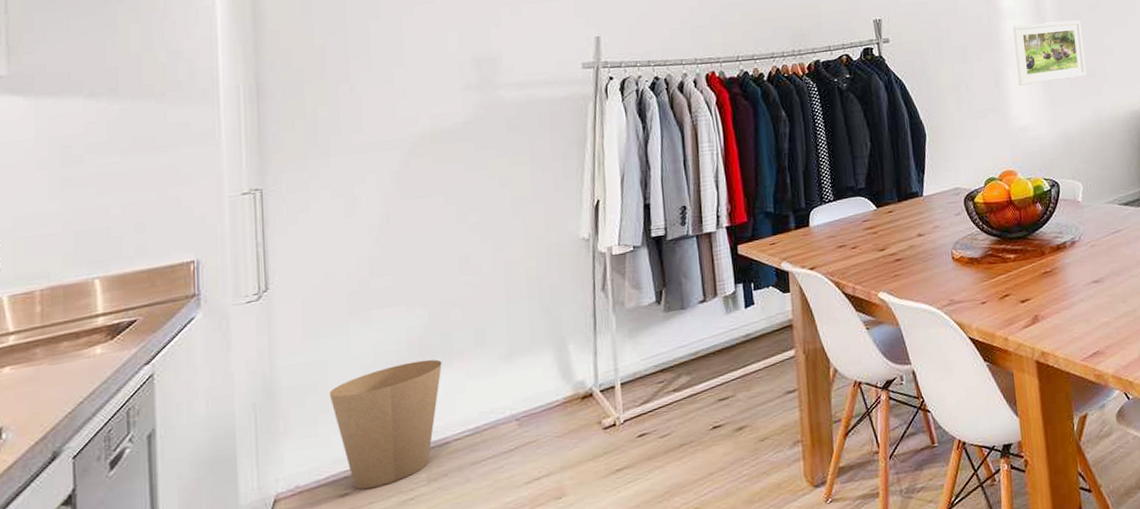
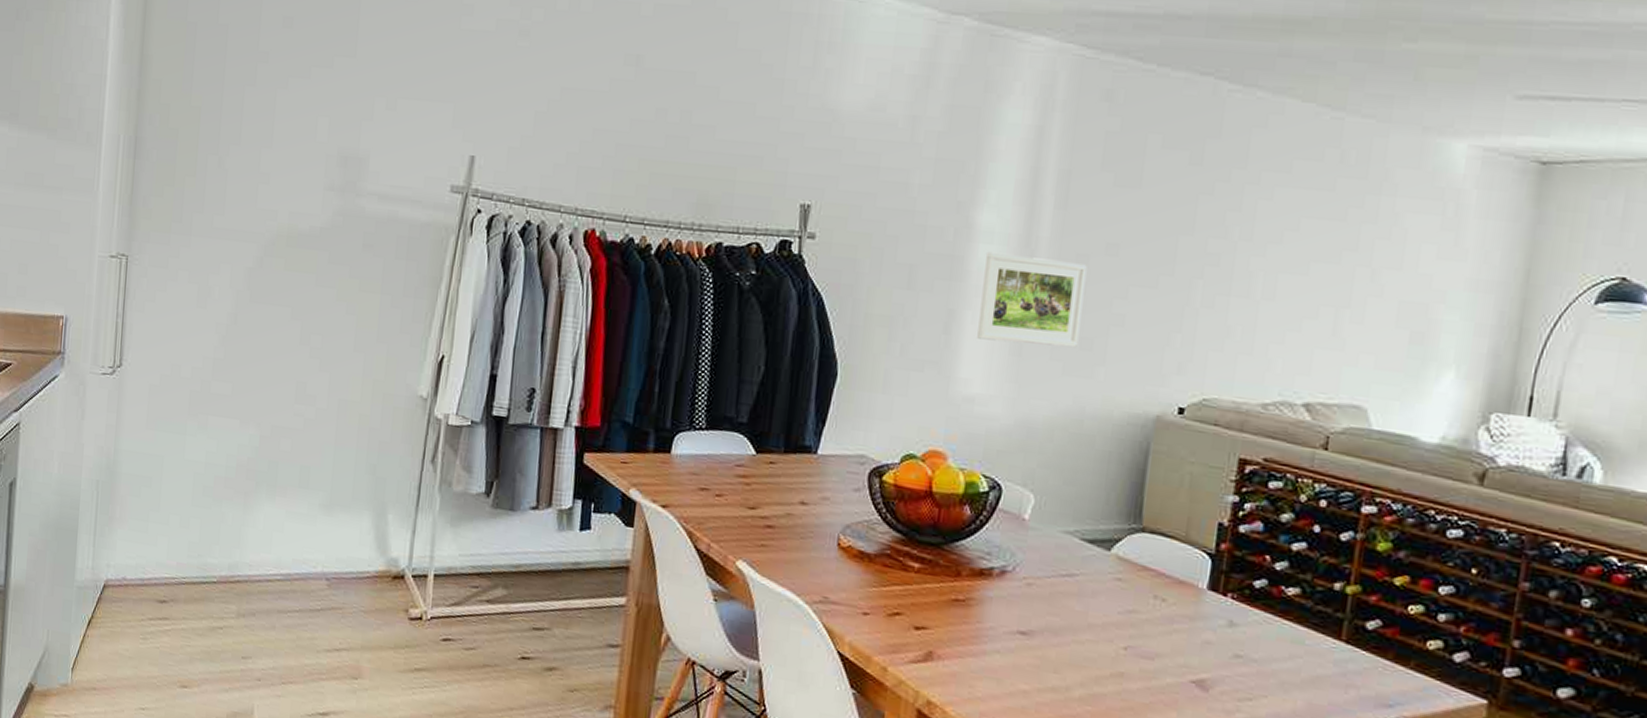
trash can: present [329,359,442,490] -> none [161,482,266,605]

